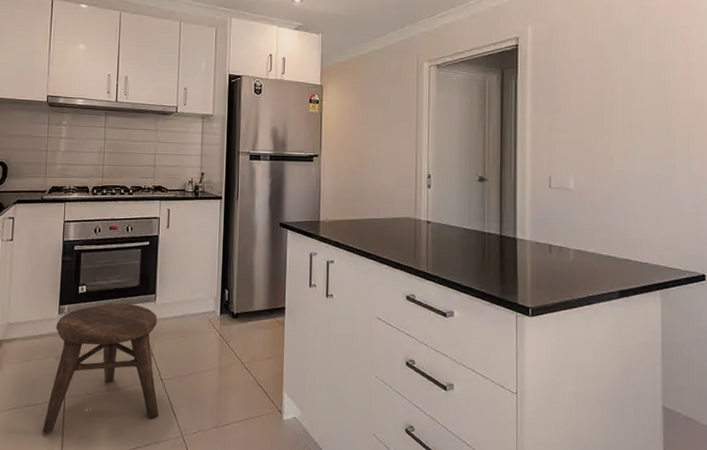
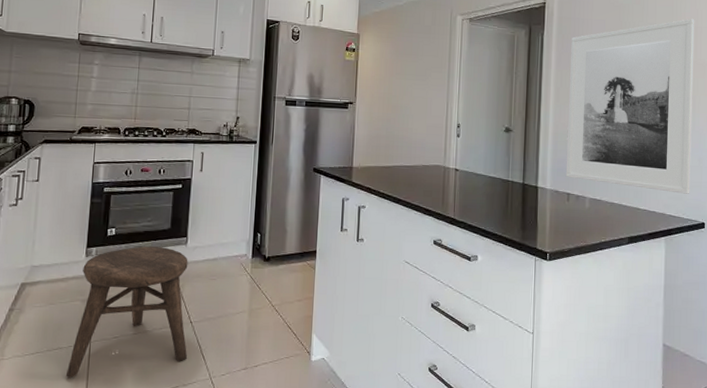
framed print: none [546,54,687,244] -> present [565,18,695,194]

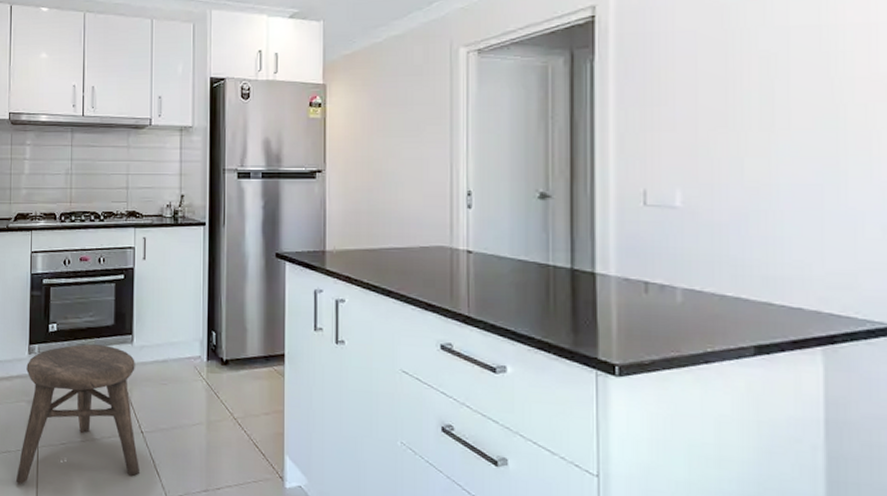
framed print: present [565,18,695,194] -> none [639,11,868,282]

